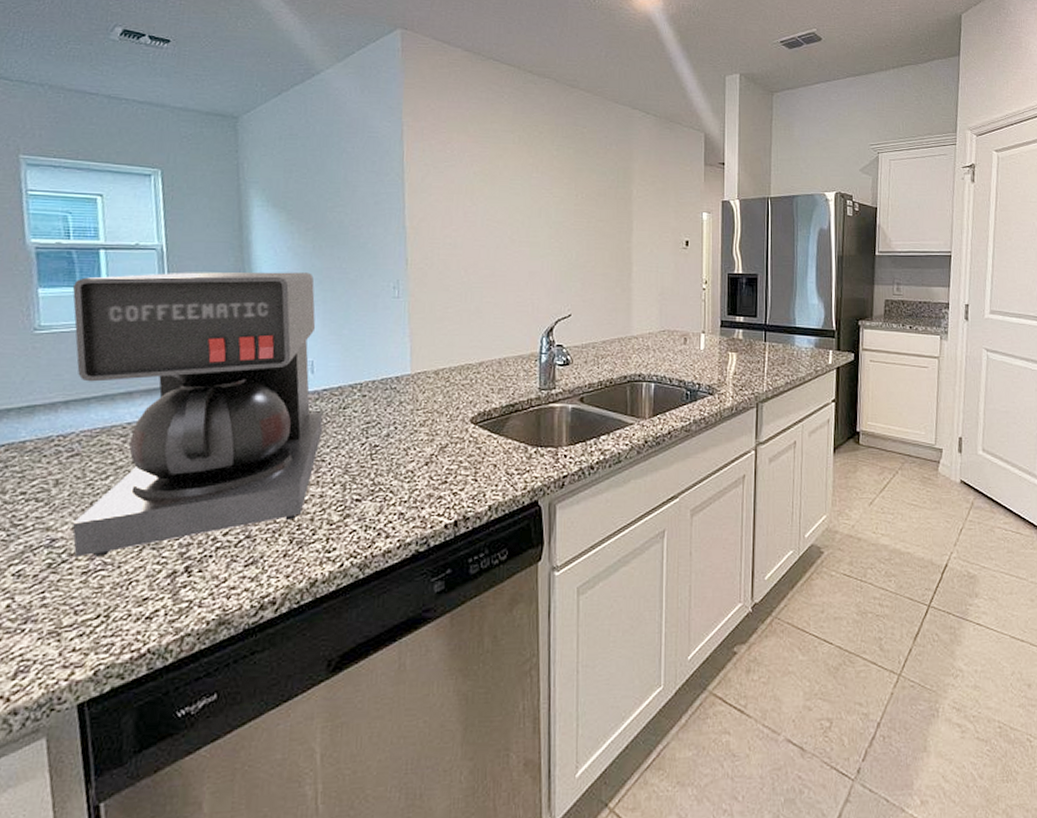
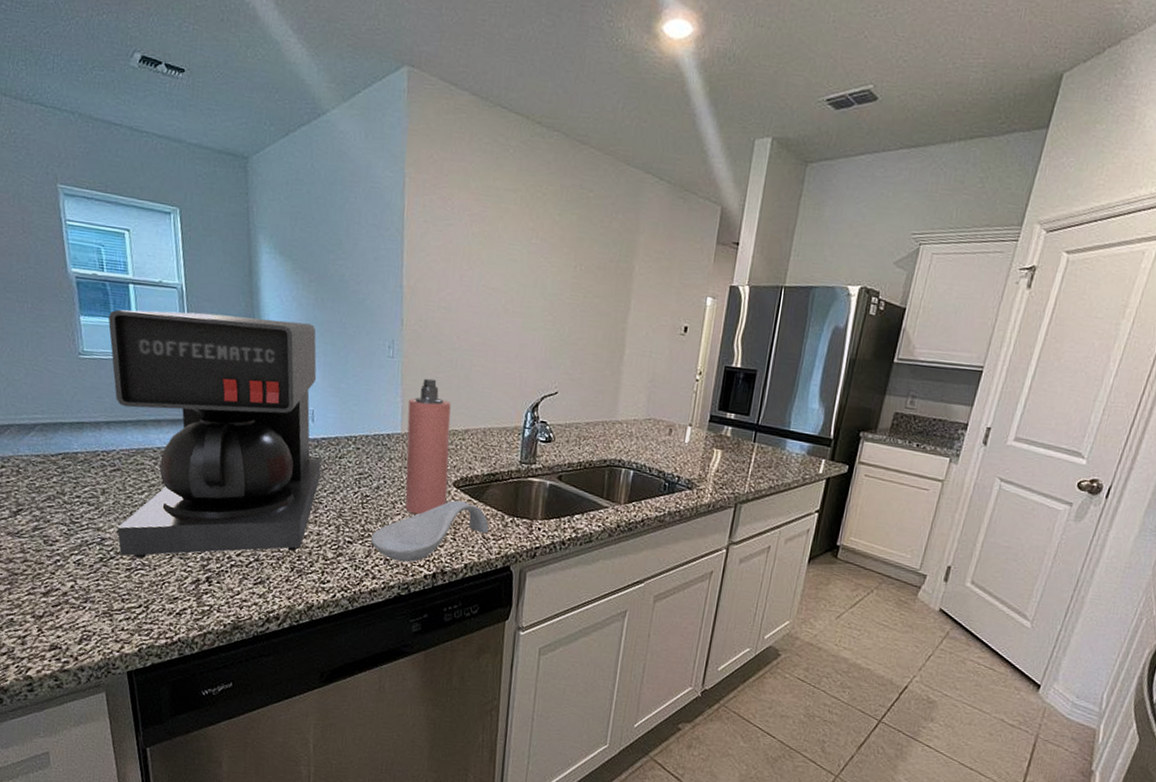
spoon rest: none [383,438,512,514] -> present [371,500,489,562]
spray bottle: none [416,315,465,459] -> present [405,378,451,515]

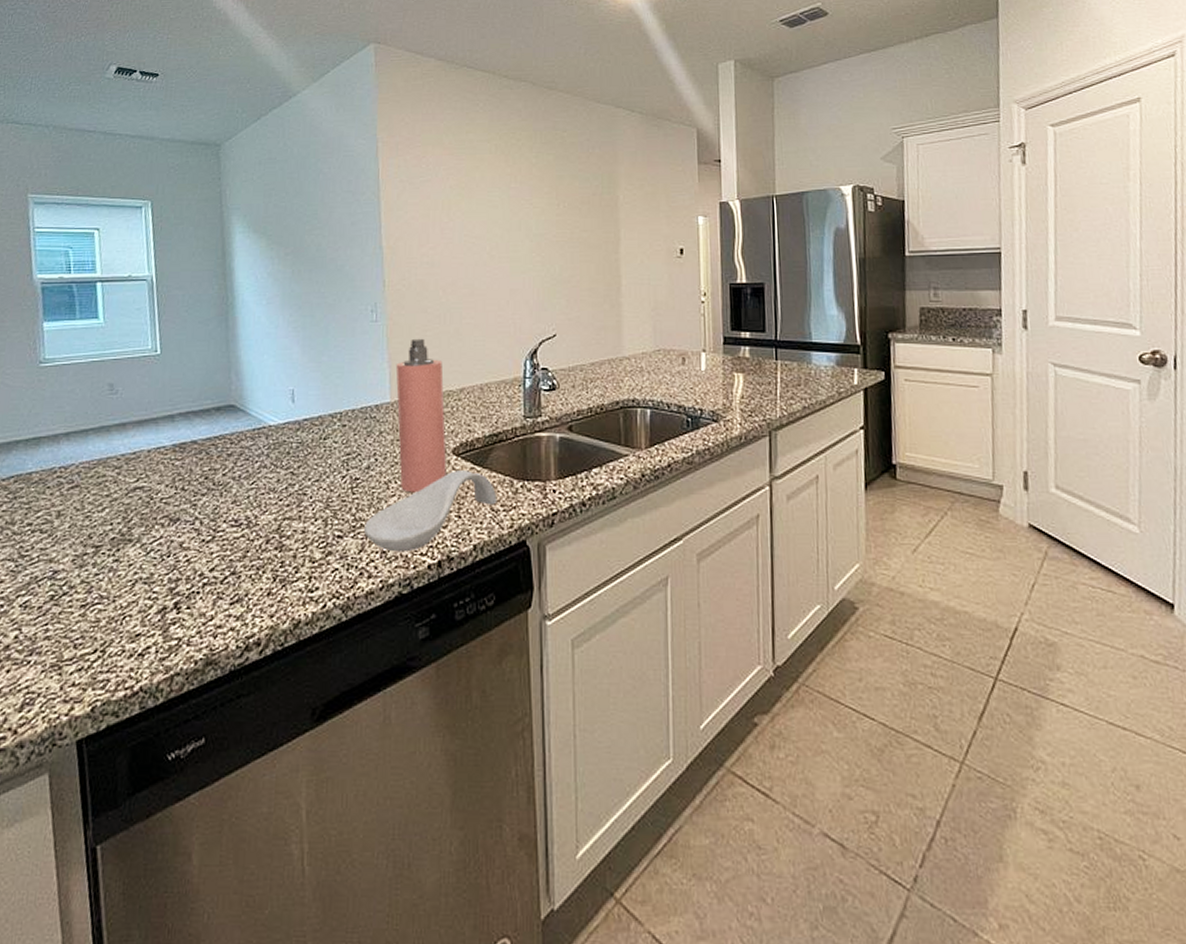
coffee maker: present [108,309,321,559] -> none [72,298,304,590]

